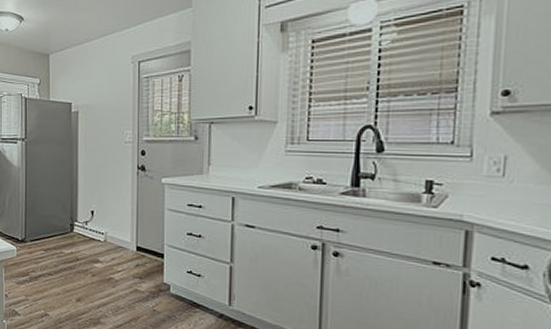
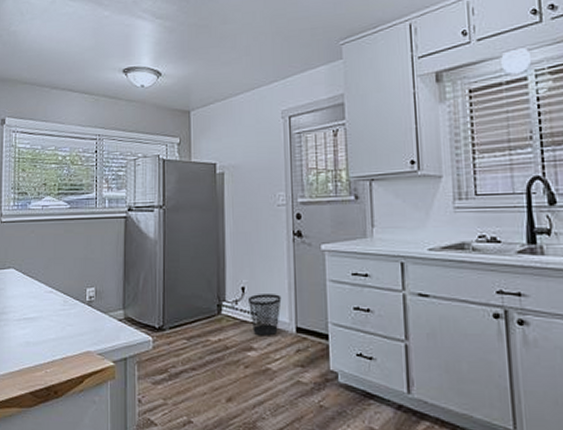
wastebasket: none [96,217,125,252] -> present [247,294,282,336]

